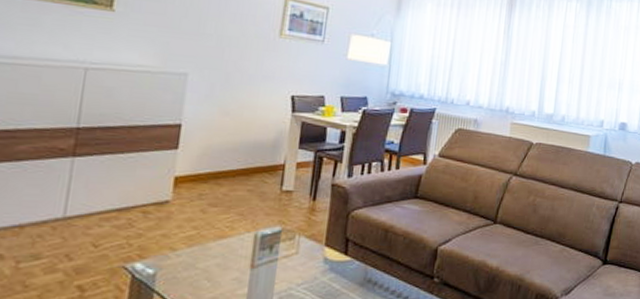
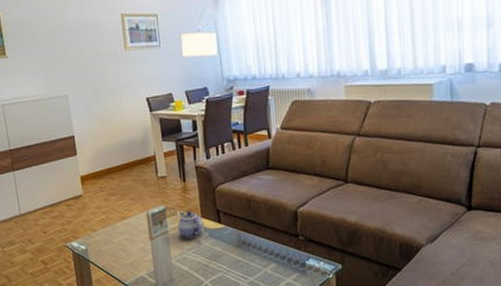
teapot: none [291,236,326,272] -> present [177,210,204,239]

